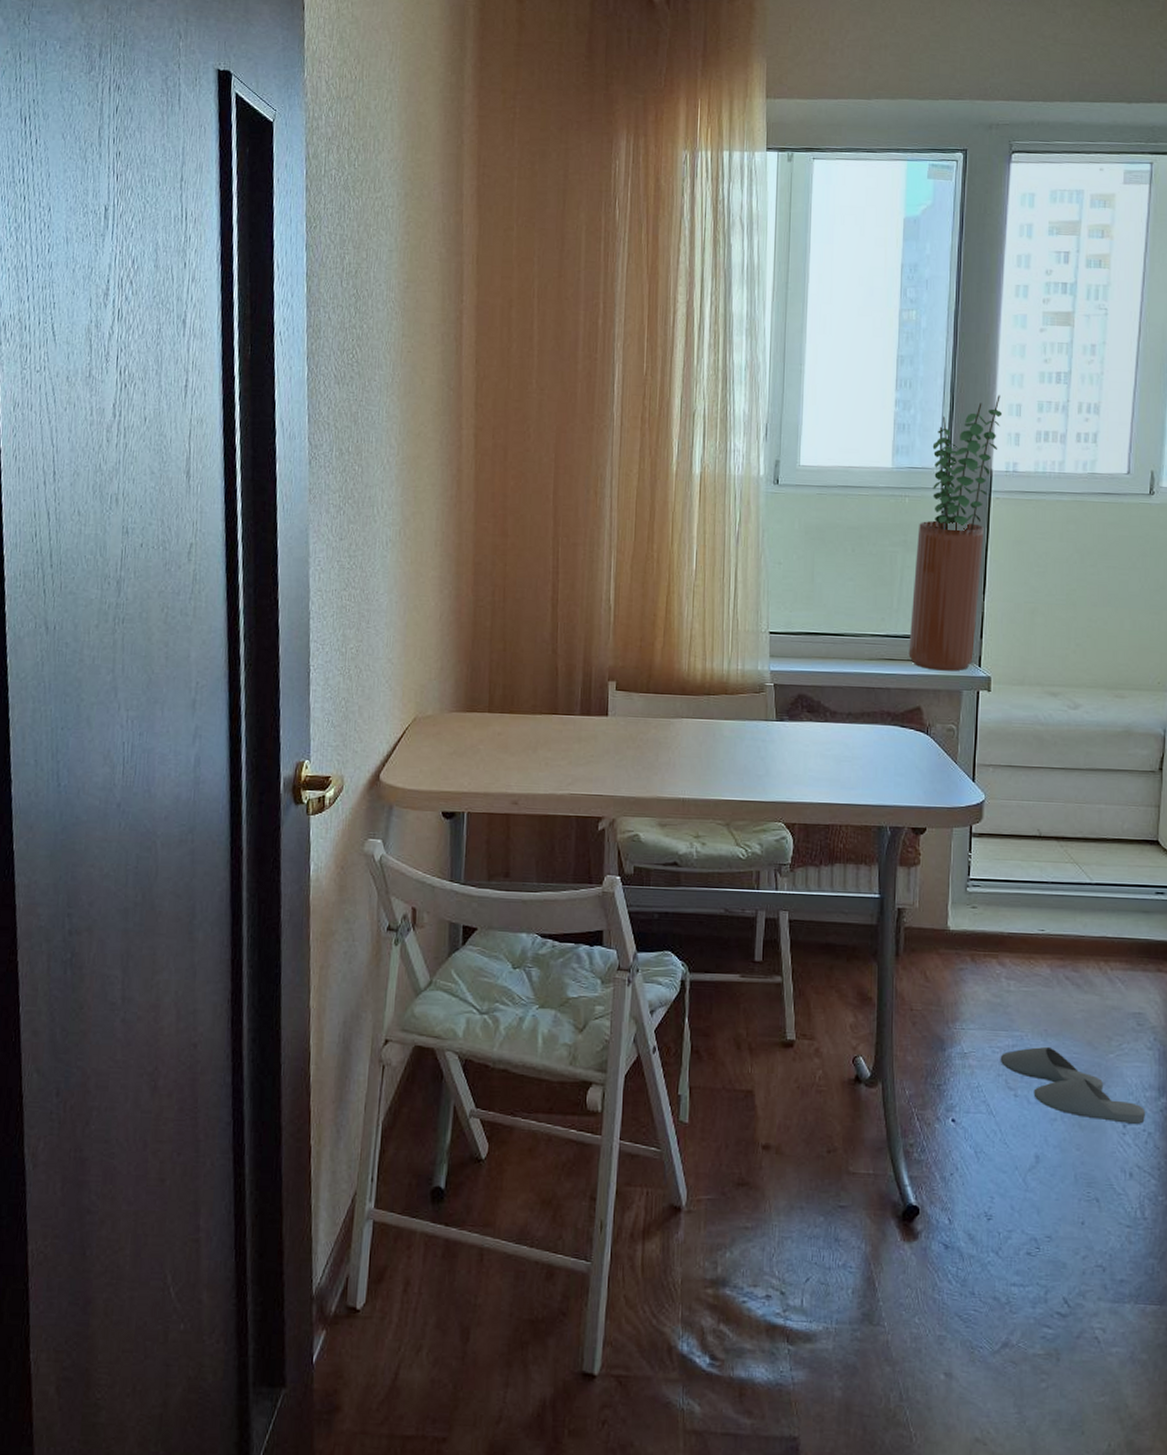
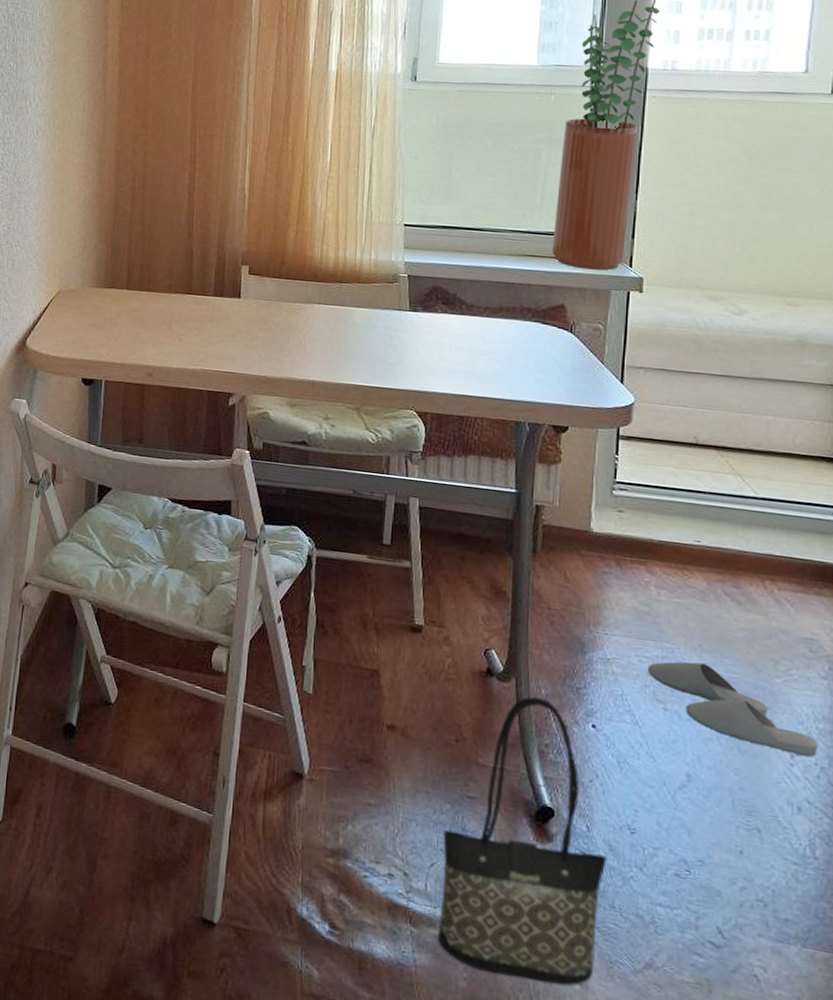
tote bag: none [814,1098,967,1378] -> present [438,696,607,985]

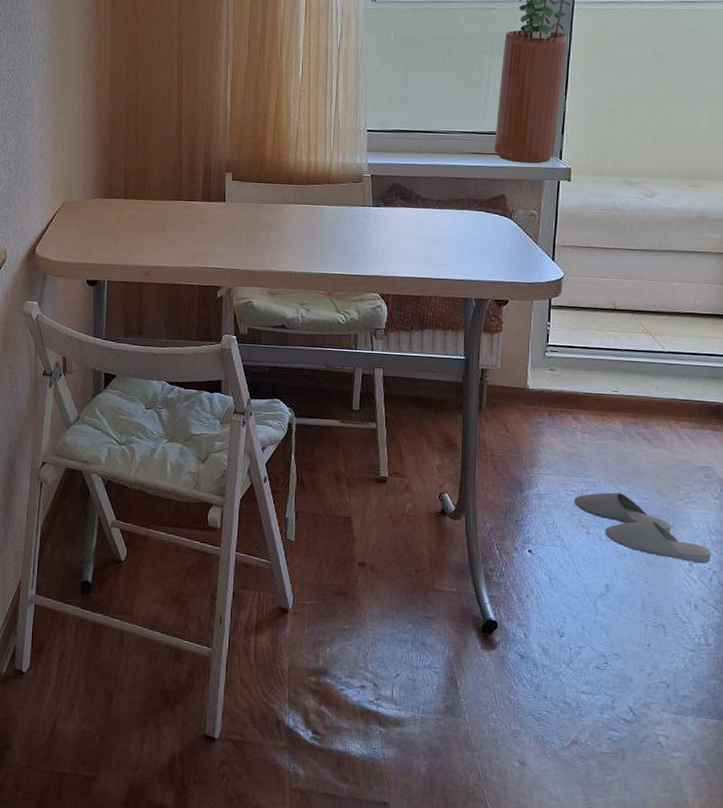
tote bag: present [438,696,607,985] -> none [403,530,541,764]

